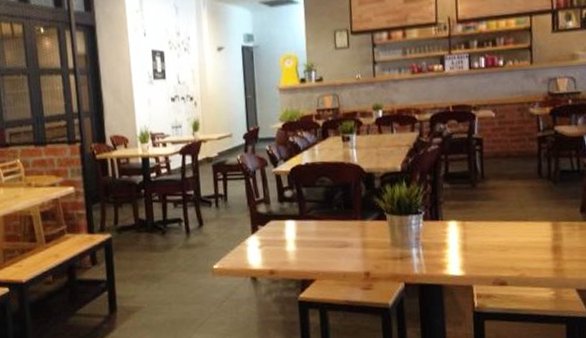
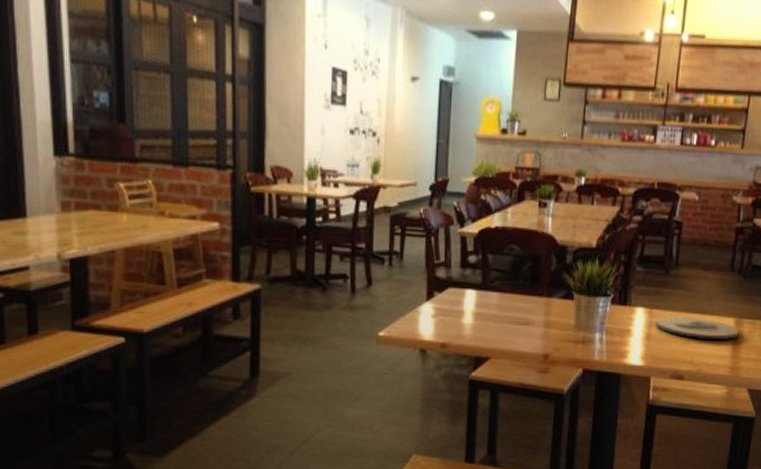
plate: none [470,225,558,246] -> present [656,315,739,341]

